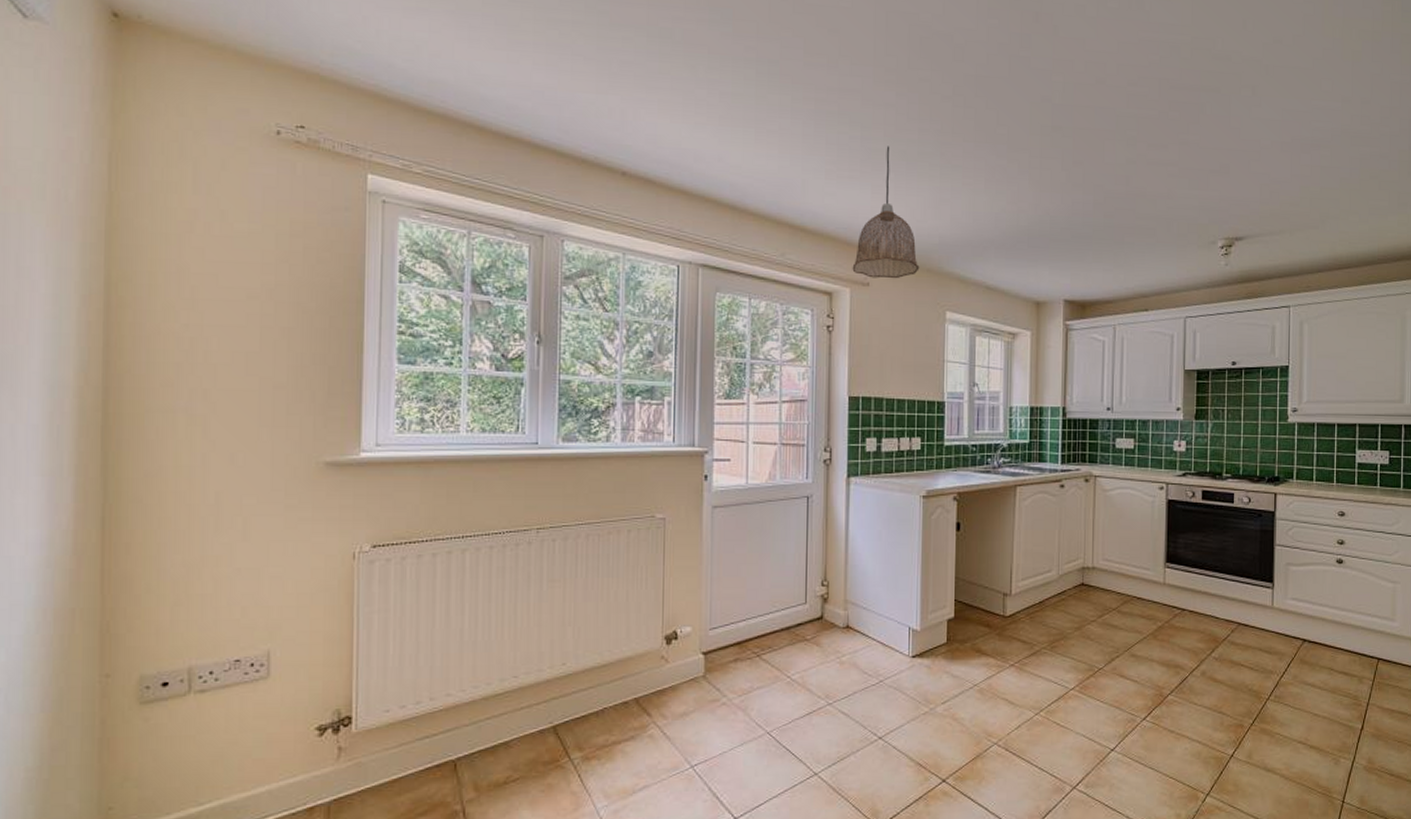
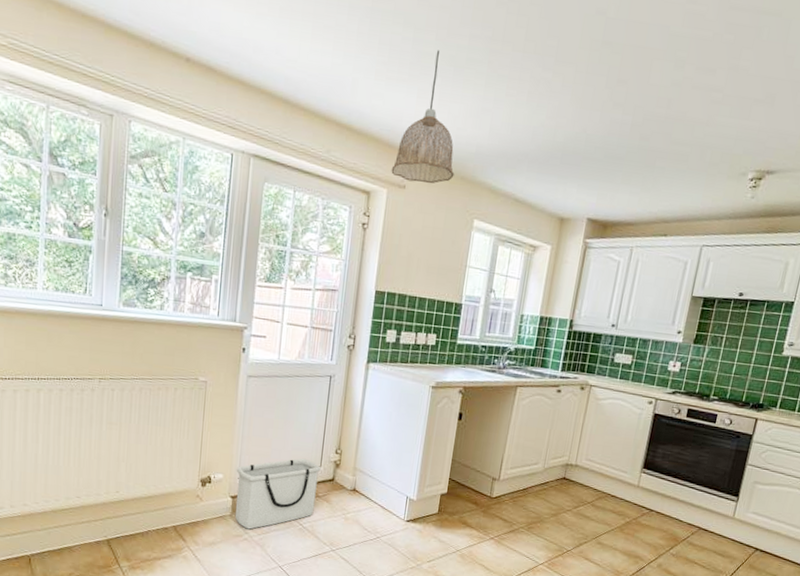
storage bin: none [706,596,807,691] -> present [235,458,321,530]

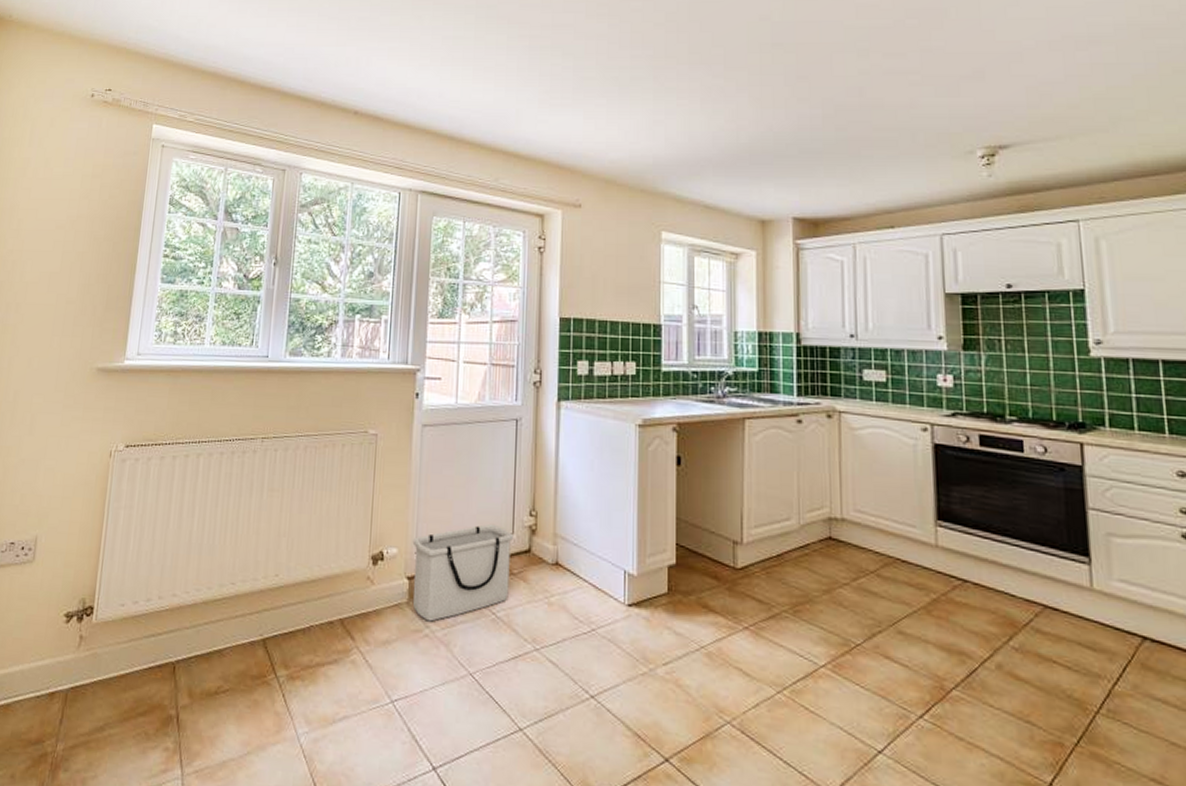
pendant lamp: present [391,50,455,184] -> none [564,74,633,200]

